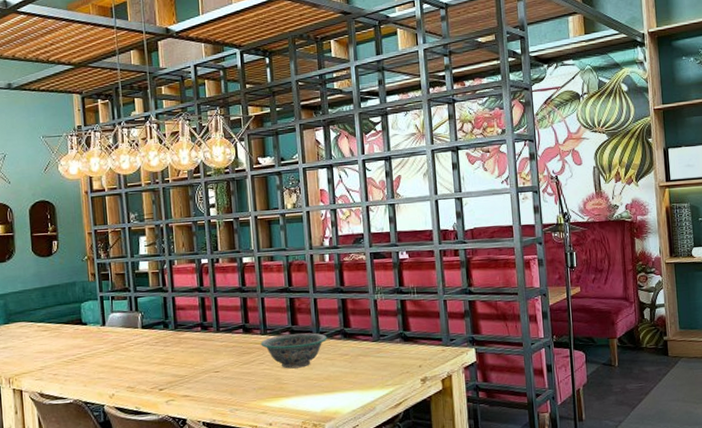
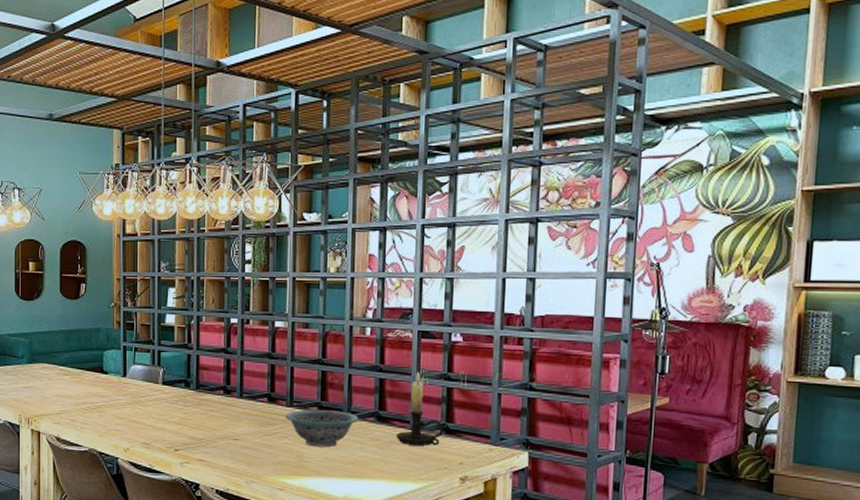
candle holder: none [361,289,402,356] -> present [395,371,443,446]

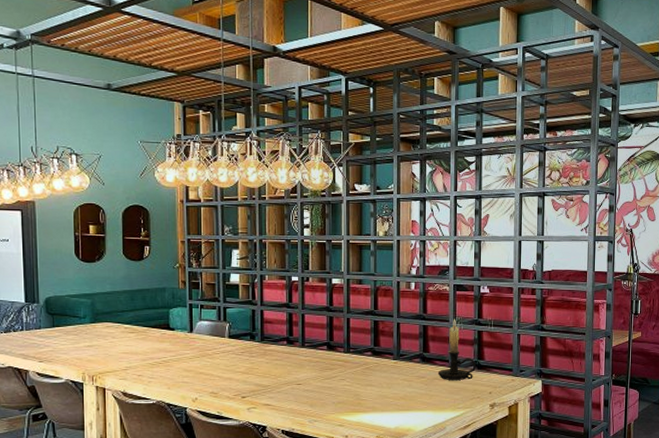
decorative bowl: present [285,409,359,448] -> none [343,355,407,386]

